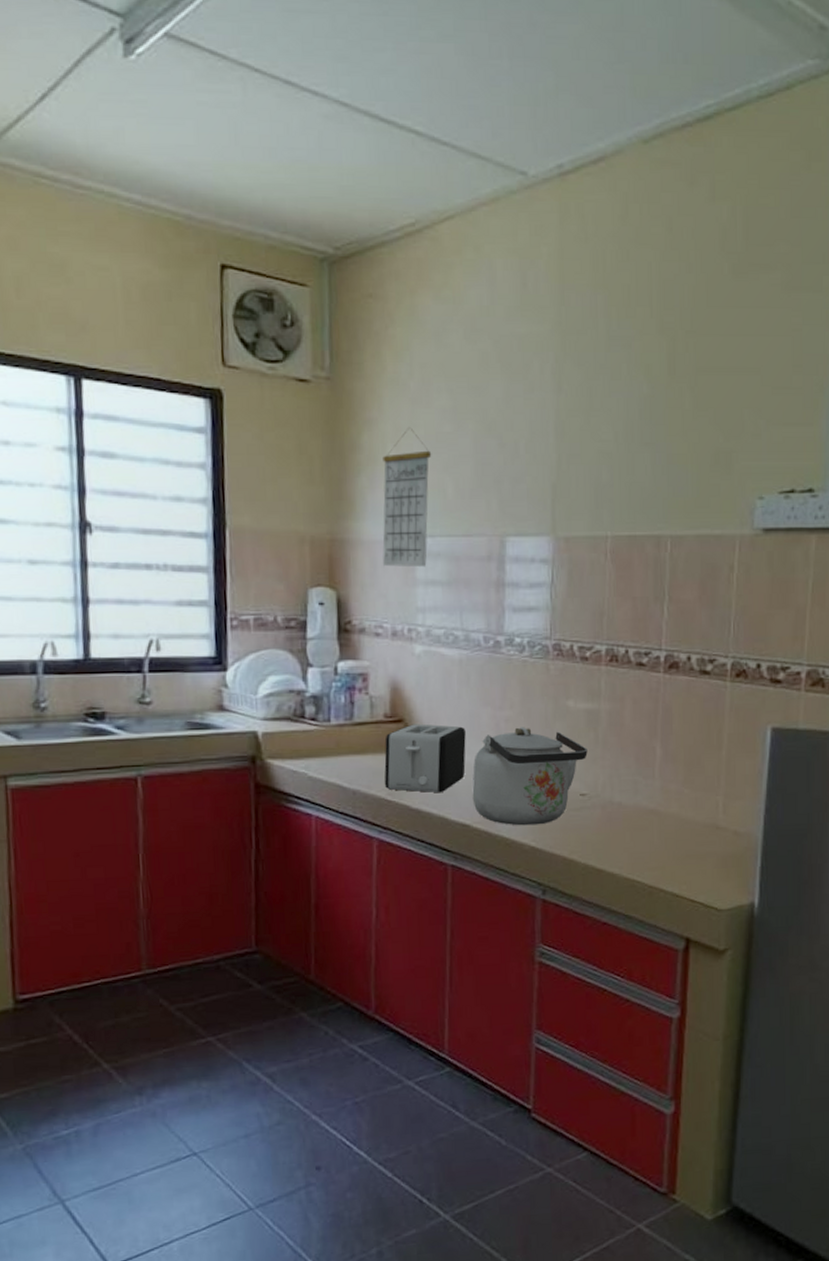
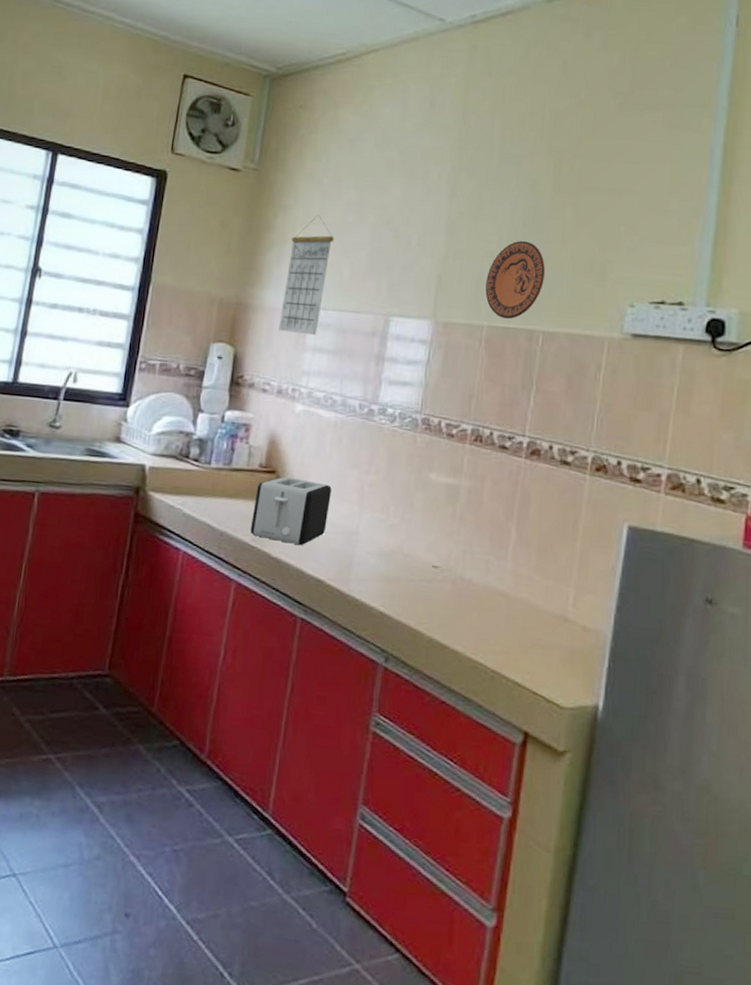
kettle: present [472,727,588,826] -> none [329,492,444,591]
decorative plate: none [605,437,668,527] -> present [485,241,546,320]

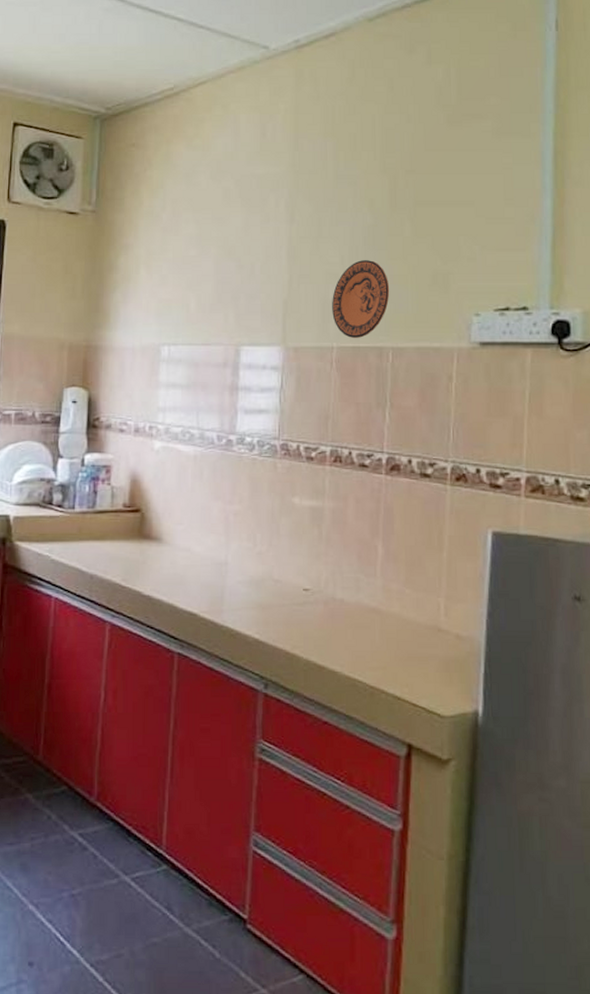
toaster: present [250,476,332,546] -> none [119,514,197,581]
calendar: present [279,215,335,336] -> none [131,252,178,372]

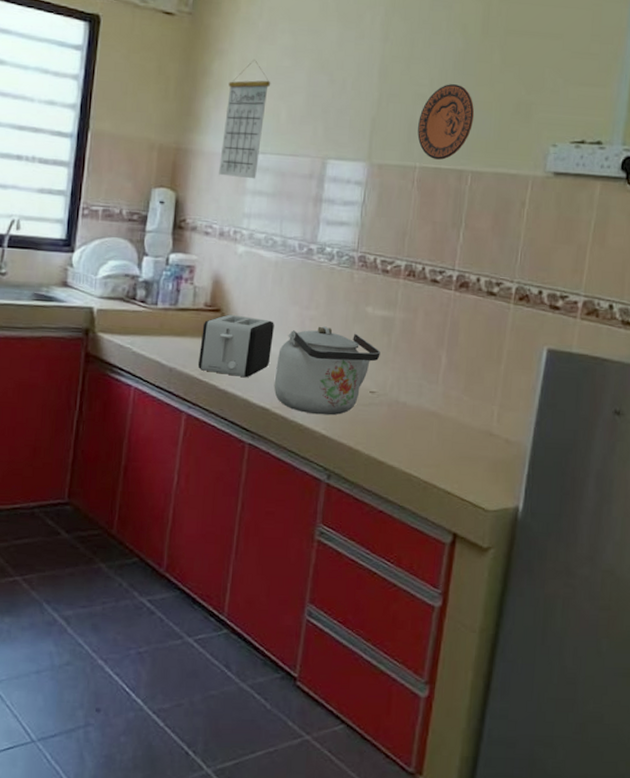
toaster: none [119,514,197,581] -> present [197,314,274,378]
calendar: none [131,252,178,372] -> present [219,60,271,179]
kettle: none [200,521,311,618] -> present [274,326,380,416]

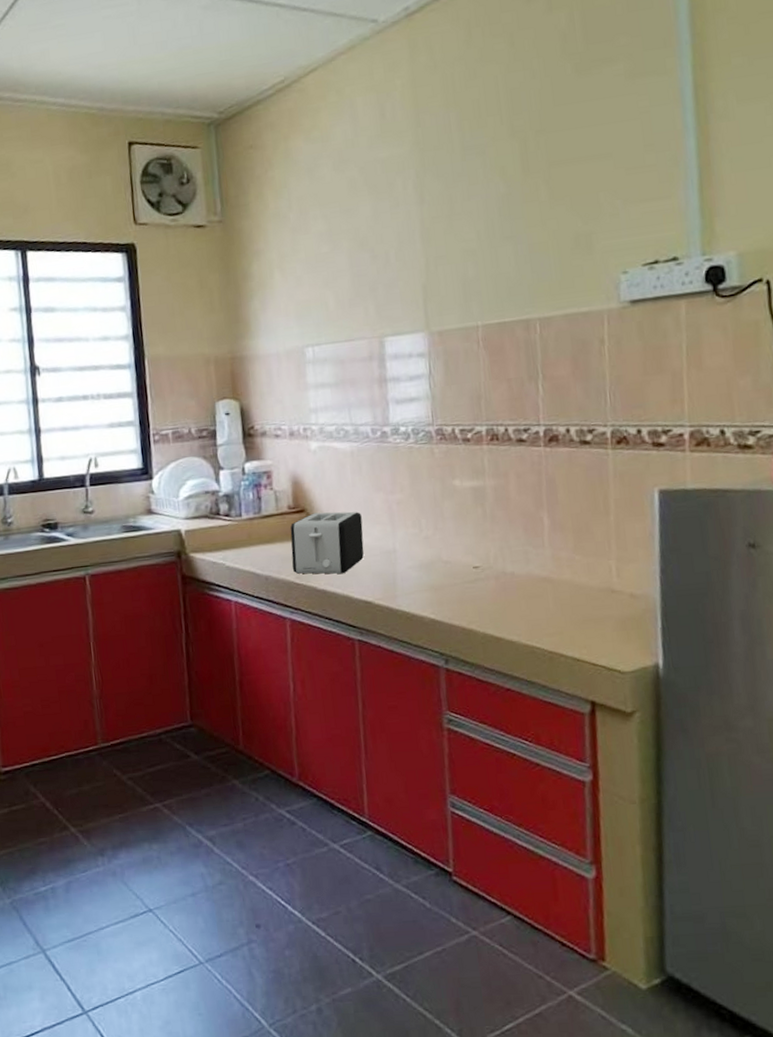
calendar: present [219,60,271,179] -> none [271,253,316,376]
kettle: present [274,326,380,416] -> none [371,508,477,600]
decorative plate: present [417,84,475,161] -> none [472,231,532,315]

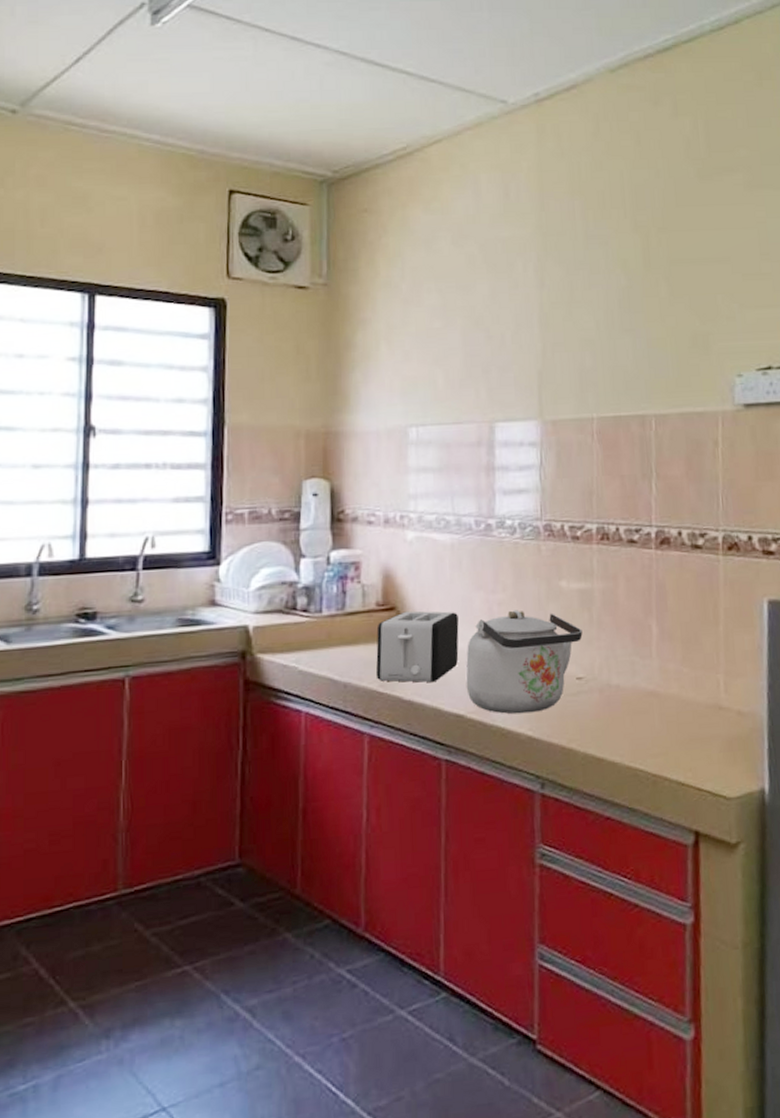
kettle: none [371,508,477,600] -> present [466,610,583,714]

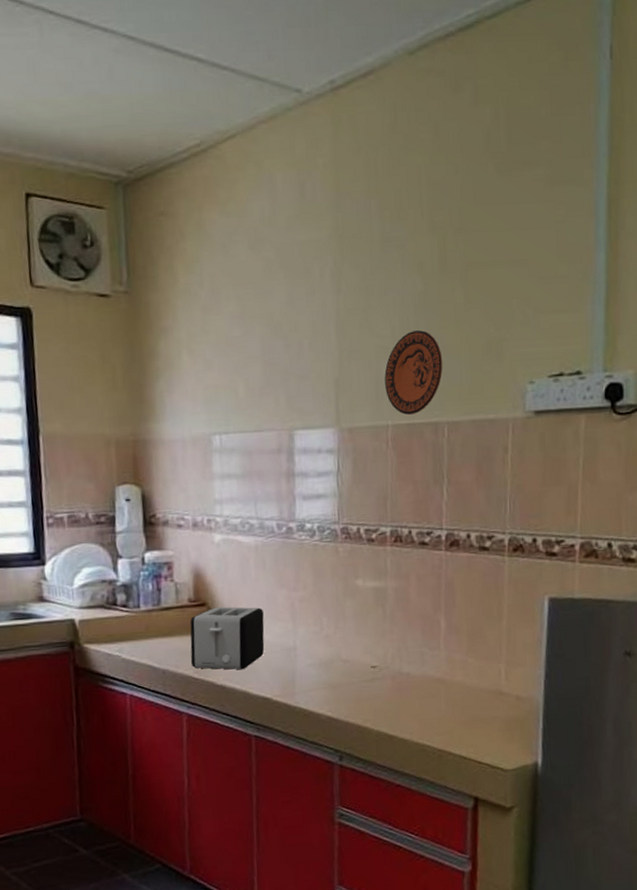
kettle: present [466,610,583,714] -> none [271,606,377,698]
decorative plate: none [589,324,649,408] -> present [384,330,443,416]

